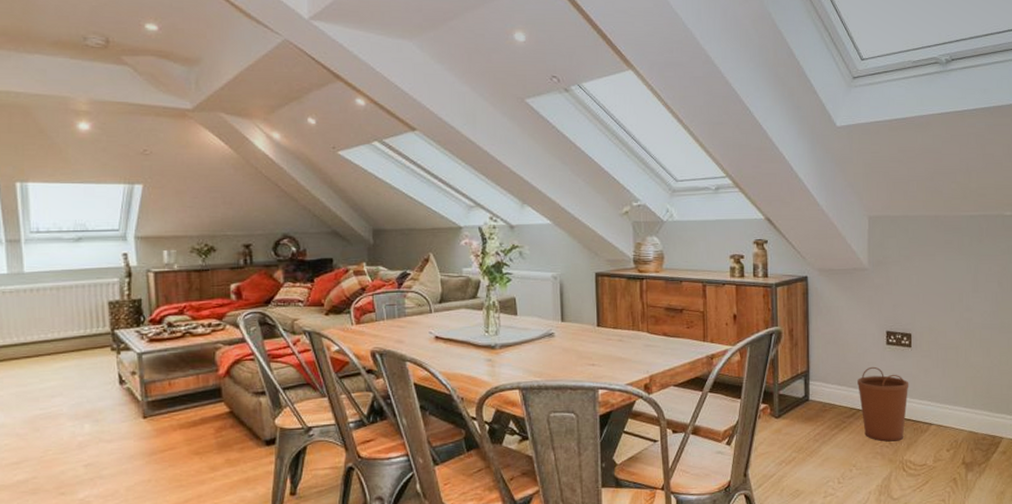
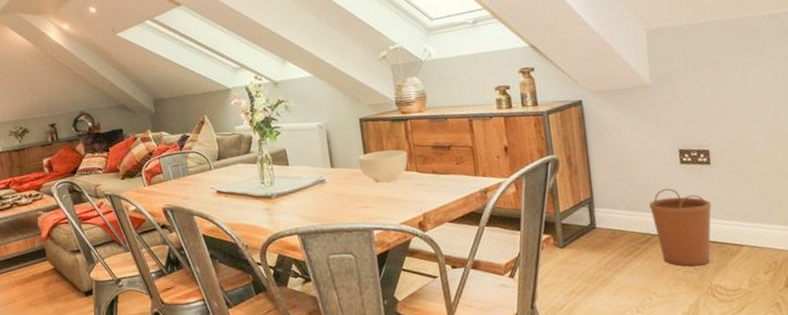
bowl: none [590,308,641,341] -> present [358,149,408,183]

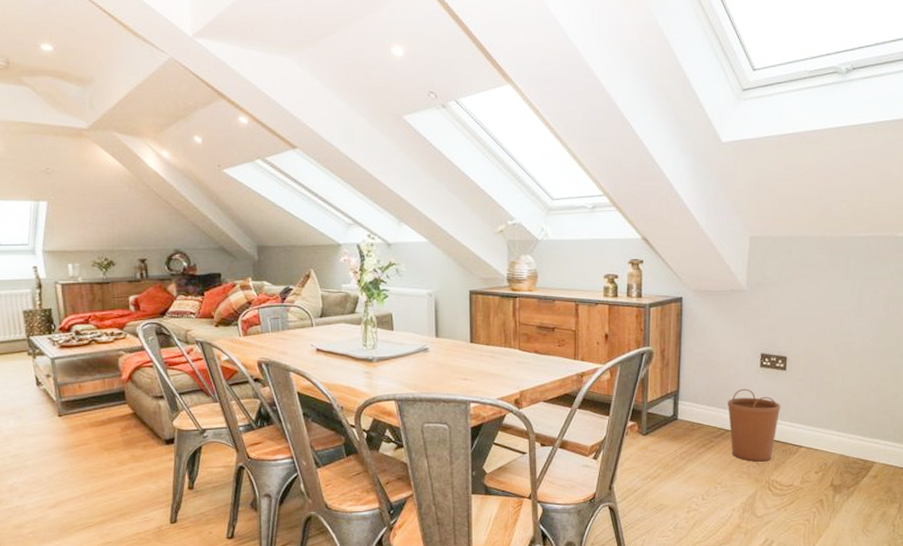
bowl: present [358,149,408,183] -> none [464,325,513,357]

